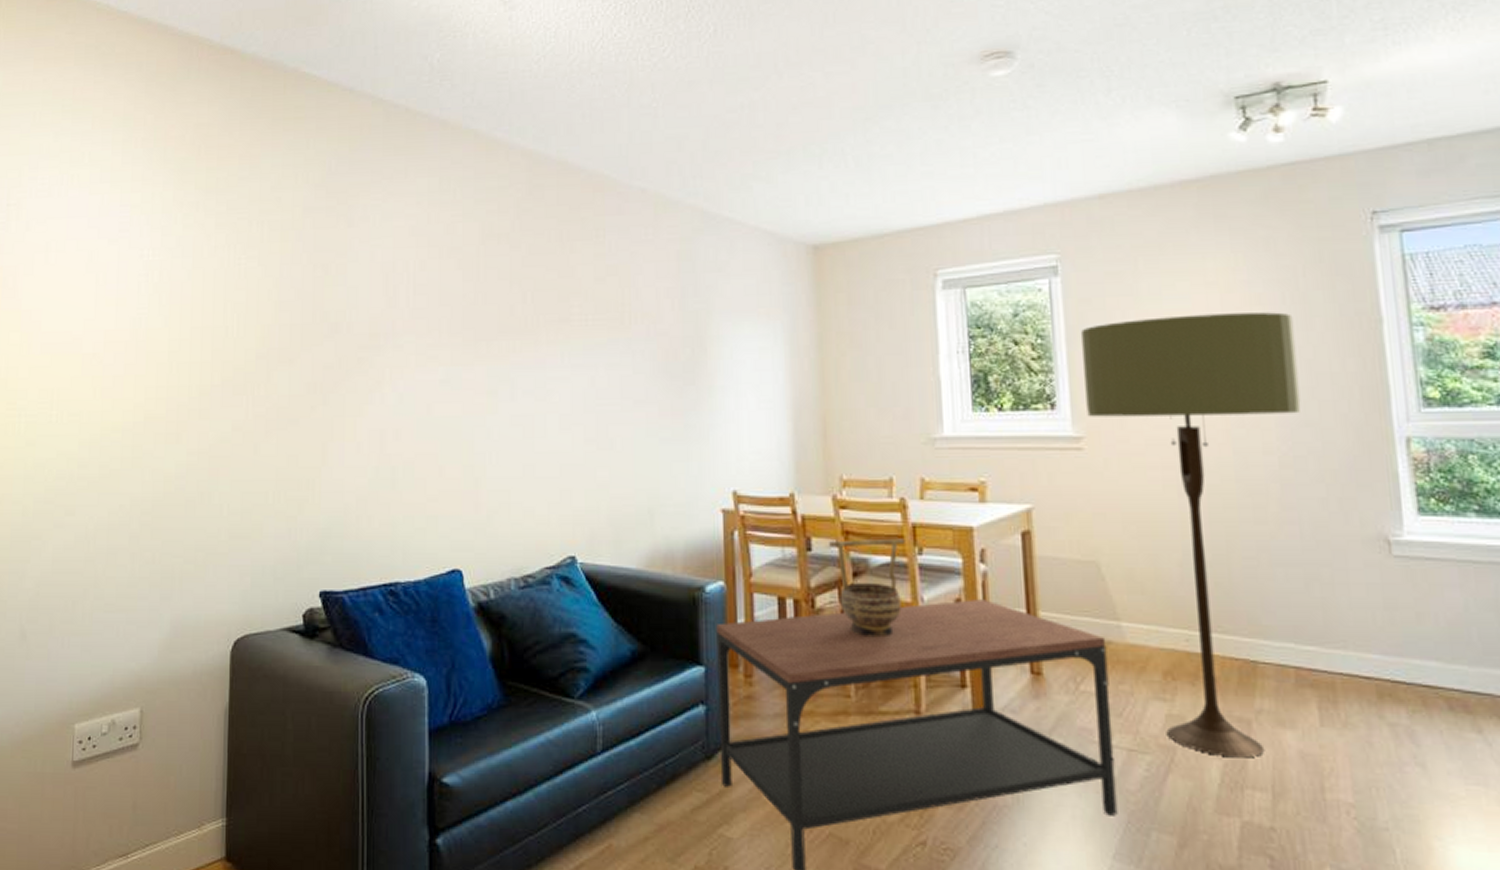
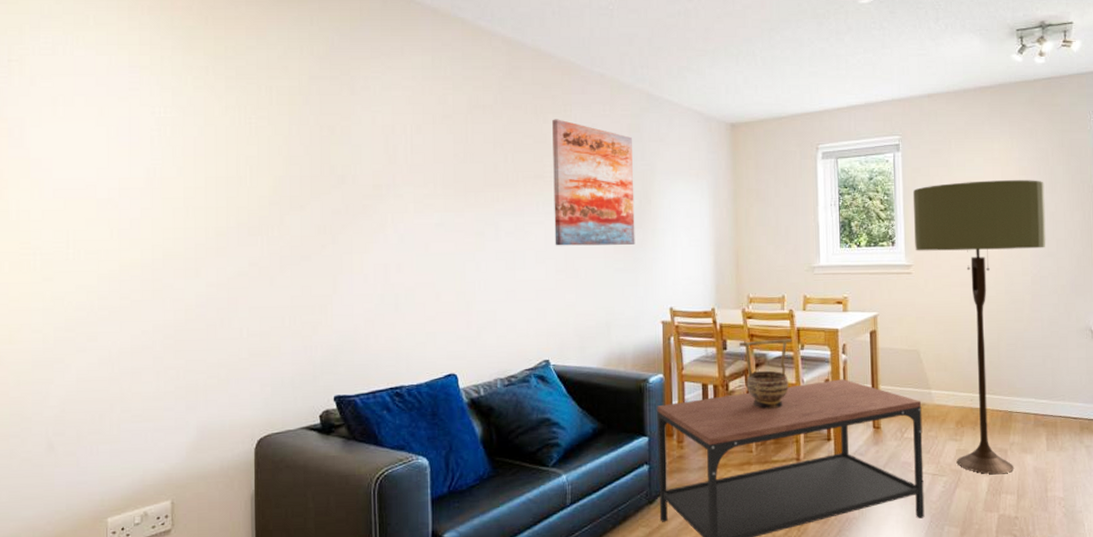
wall art: none [581,247,686,408] -> present [552,119,635,246]

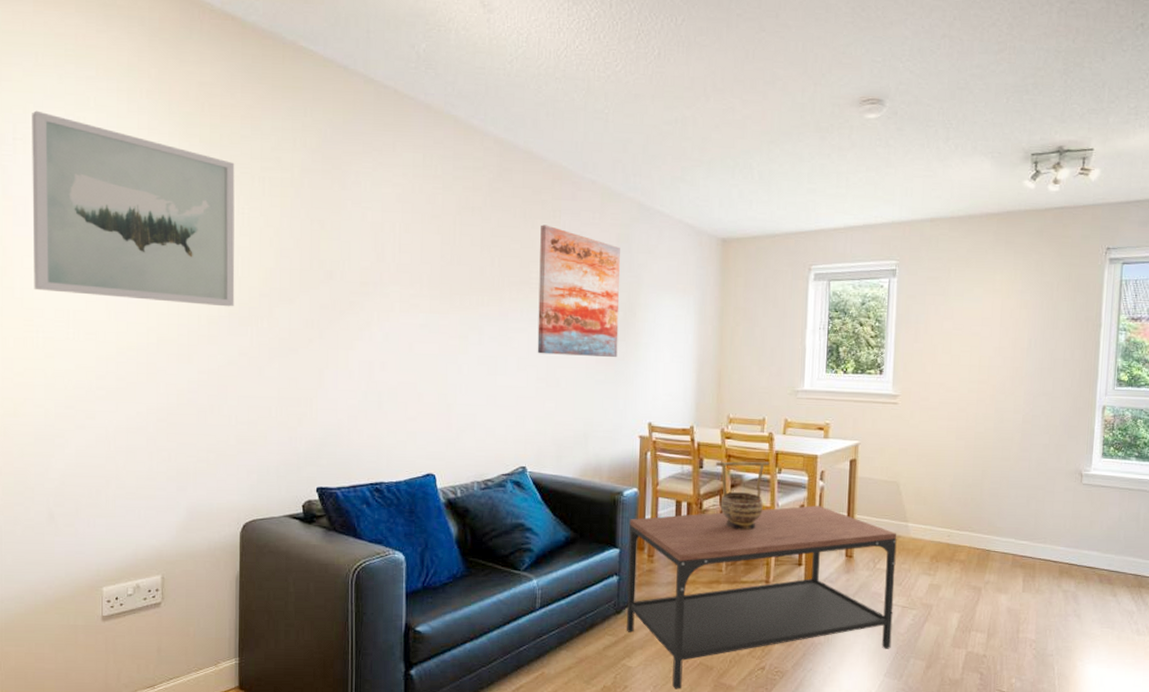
wall art: none [28,31,244,218] -> present [32,110,235,307]
floor lamp: present [912,180,1046,475] -> none [903,312,1046,612]

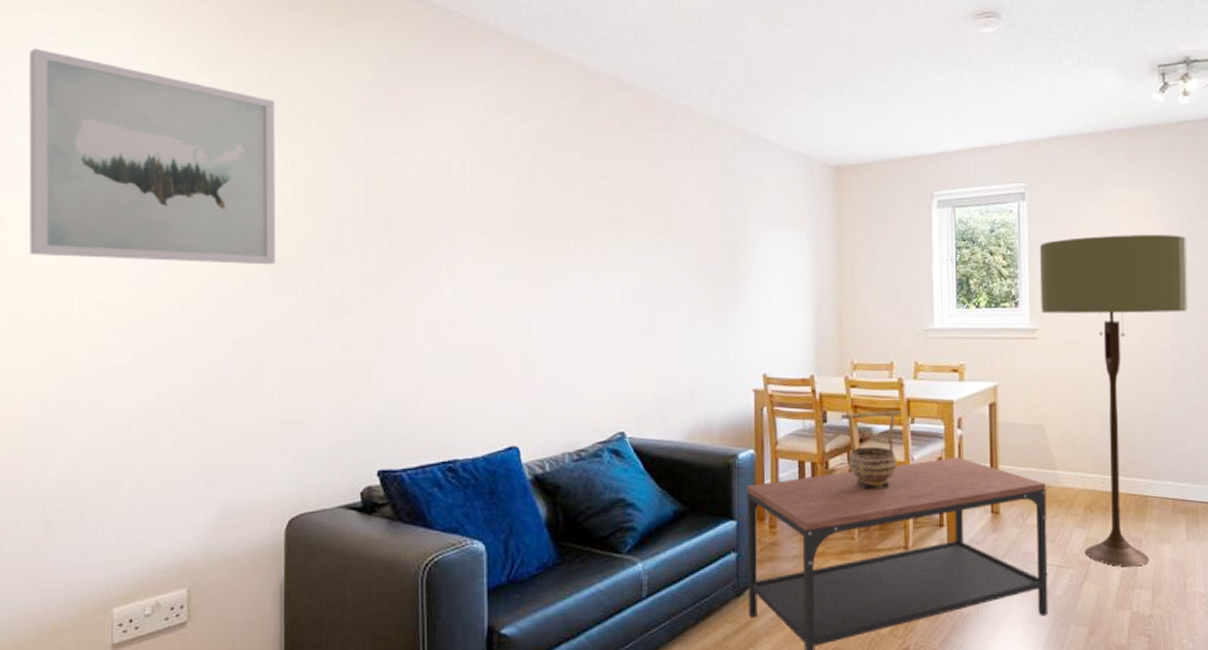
wall art: present [537,224,620,357] -> none [632,158,725,302]
floor lamp: none [903,312,1046,612] -> present [1039,235,1188,567]

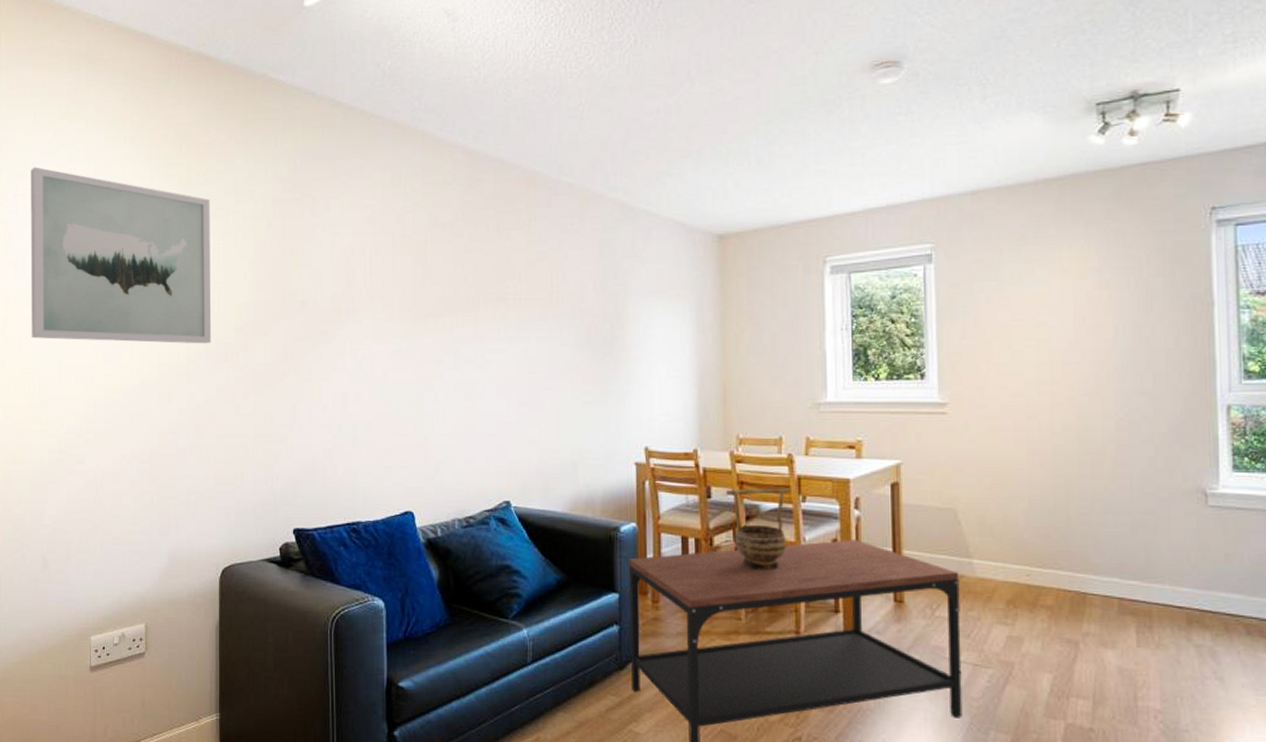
floor lamp: present [1039,235,1188,567] -> none [949,296,1138,672]

